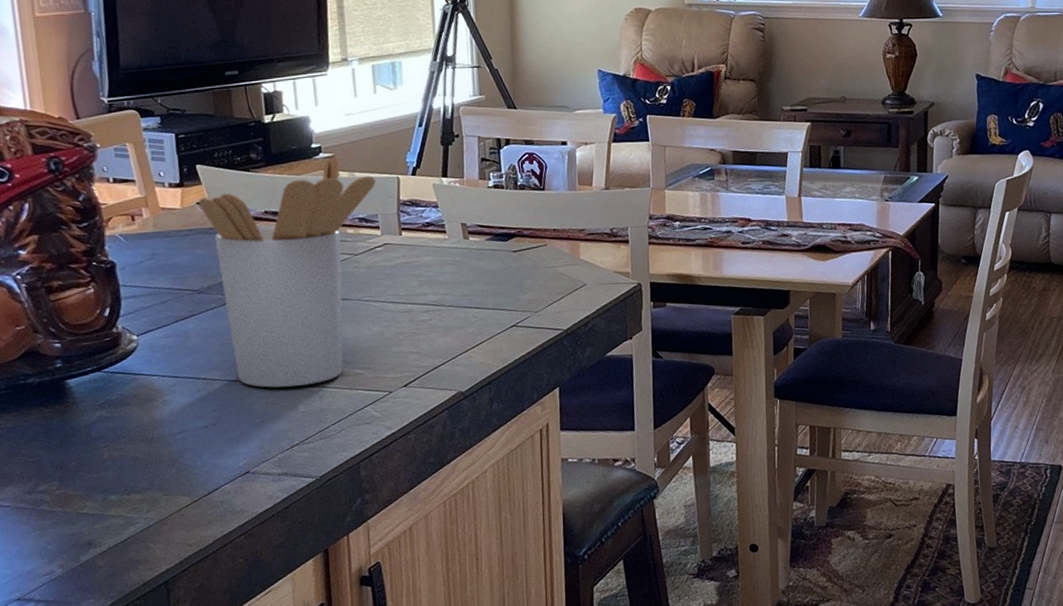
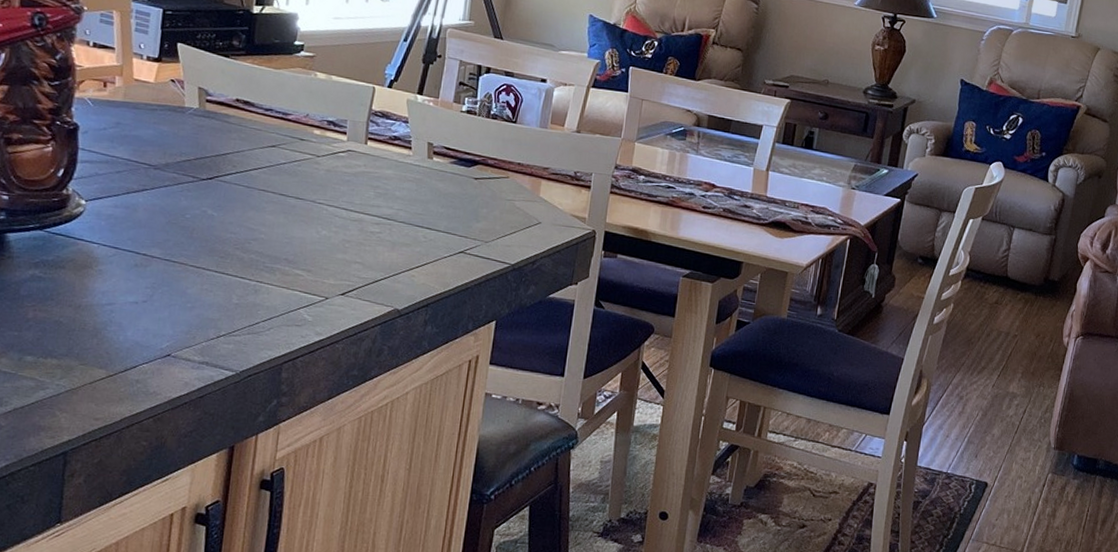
utensil holder: present [198,155,376,388] -> none [172,56,351,278]

